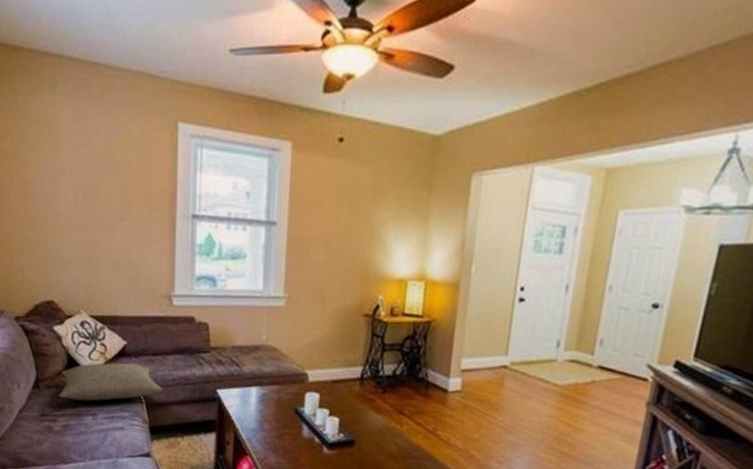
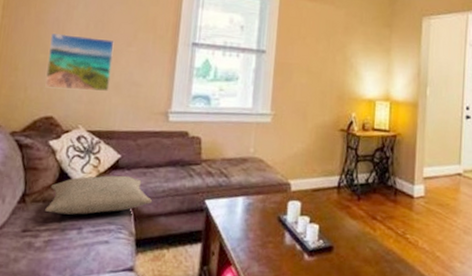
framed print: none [40,208,108,273] -> present [45,33,114,92]

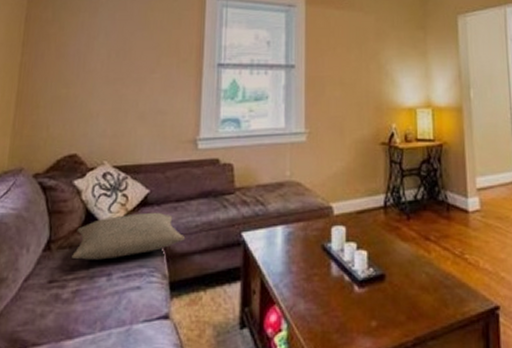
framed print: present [45,33,114,92] -> none [68,66,137,124]

